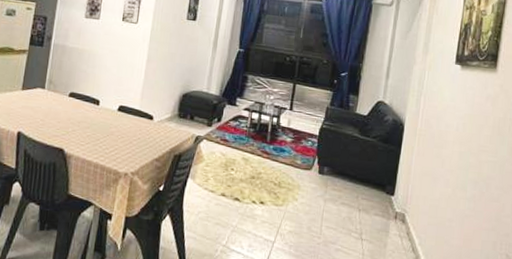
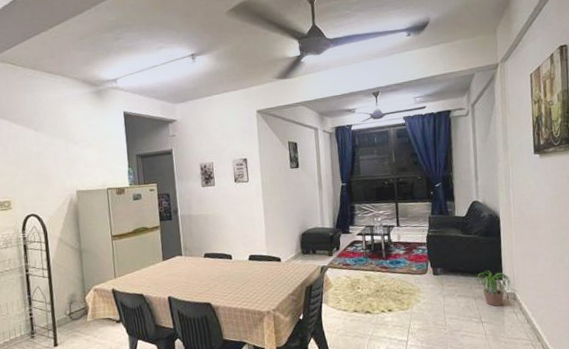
potted plant: none [366,181,403,225] -> present [477,270,513,307]

